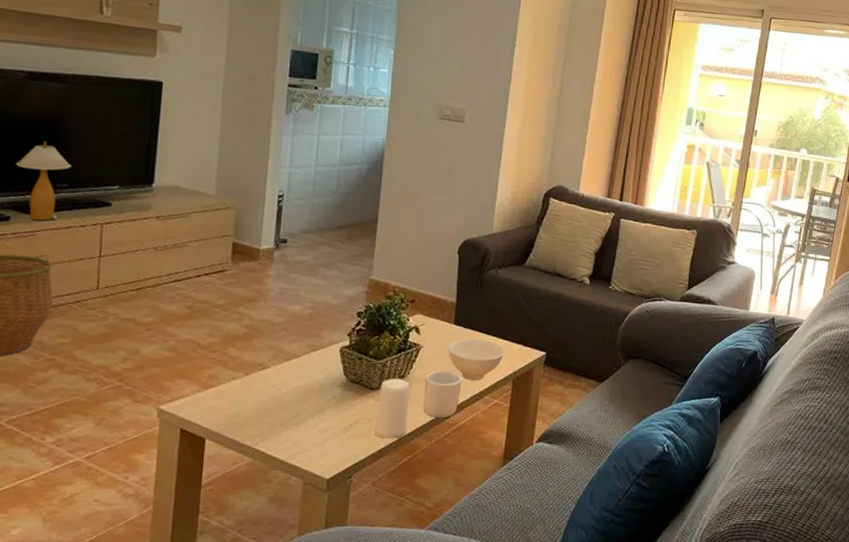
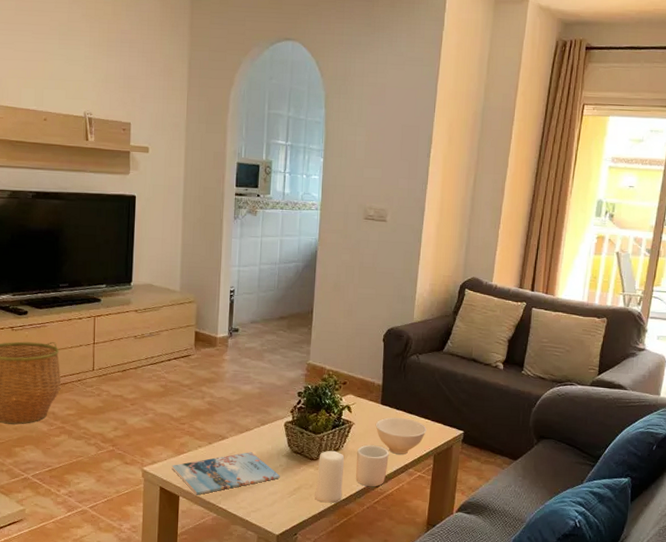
table lamp: present [16,141,72,221] -> none [30,249,70,315]
magazine: none [196,383,334,437] -> present [172,452,281,495]

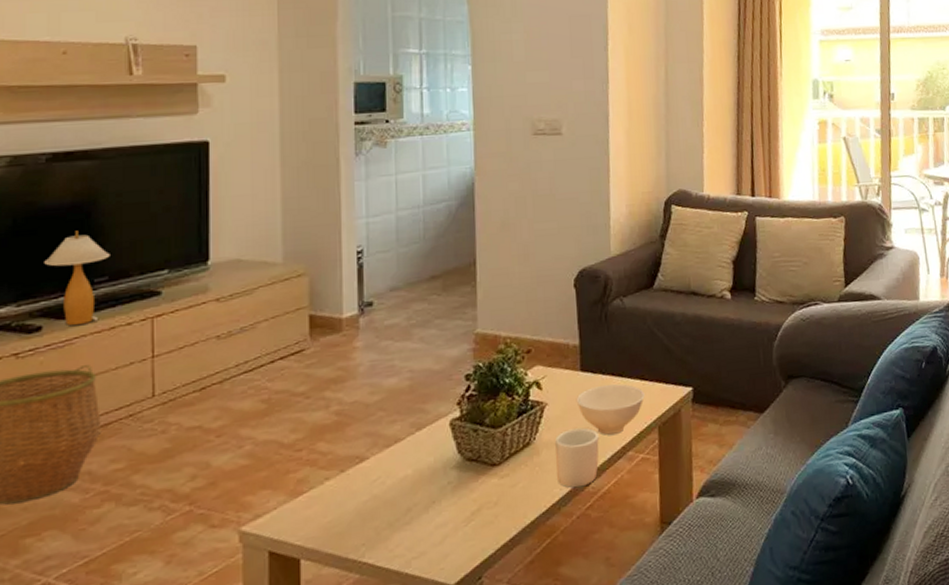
table lamp: none [30,249,70,315] -> present [44,230,110,327]
magazine: present [172,452,281,495] -> none [285,472,451,552]
candle: present [315,450,344,503] -> none [502,446,541,524]

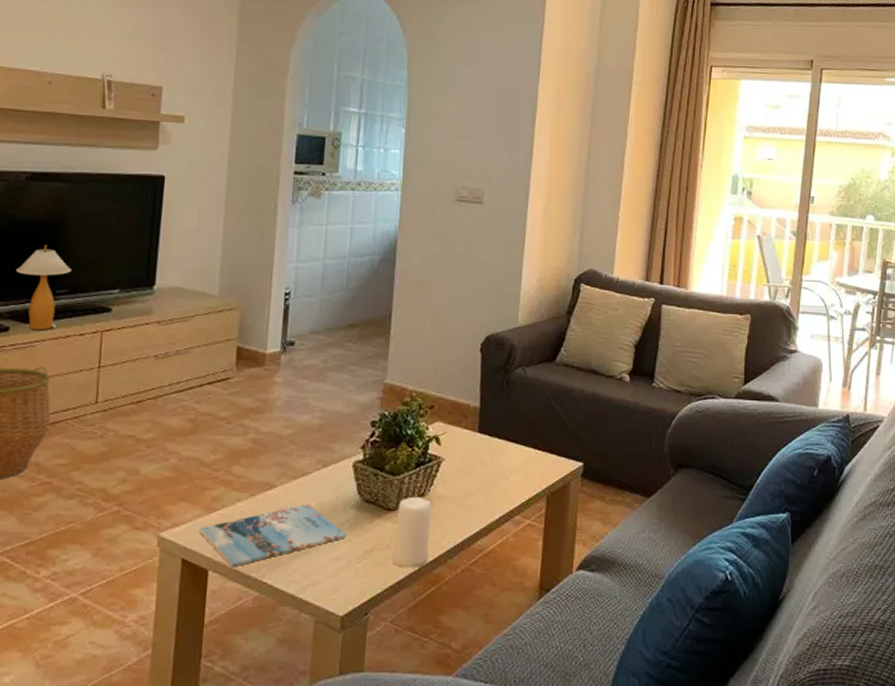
magazine: none [285,472,451,552] -> present [199,504,347,568]
candle: none [502,446,541,524] -> present [392,496,431,568]
mug: present [555,428,599,488] -> none [445,486,489,543]
bowl: present [576,384,645,435] -> none [471,448,537,497]

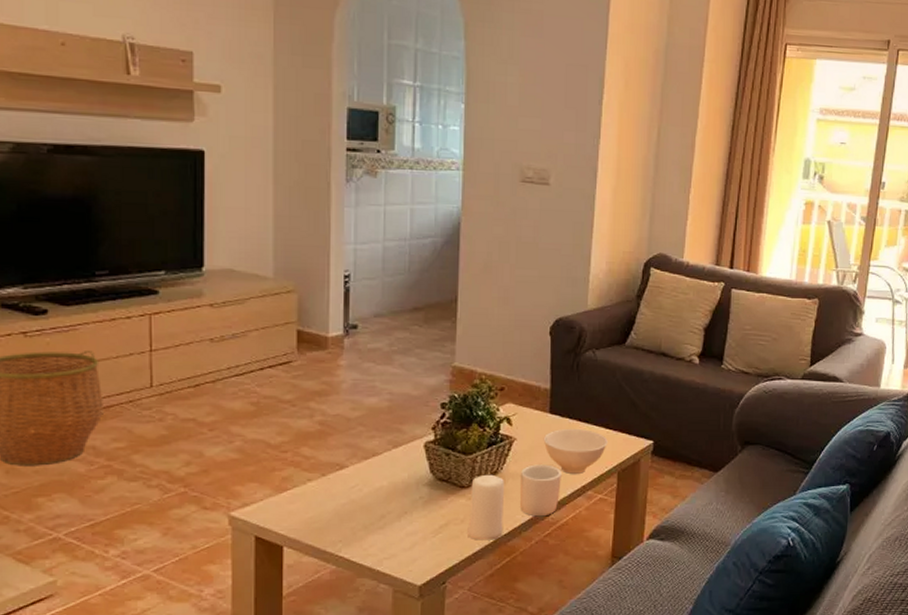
table lamp: present [16,245,72,331] -> none [48,223,110,314]
magazine: present [199,504,347,568] -> none [271,483,422,544]
mug: none [445,486,489,543] -> present [519,464,562,517]
bowl: none [471,448,537,497] -> present [543,428,608,474]

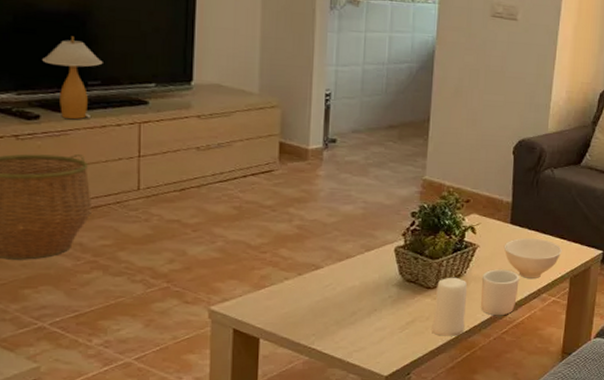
table lamp: none [48,223,110,314] -> present [42,36,103,120]

